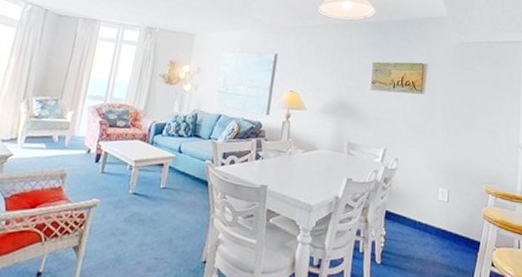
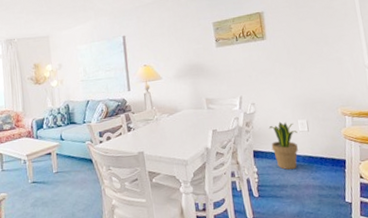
potted plant: none [406,185,436,242] -> present [268,122,298,170]

